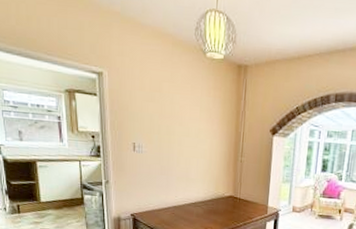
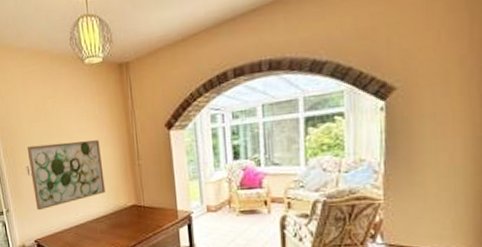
wall art: none [136,124,209,187] -> present [26,140,106,211]

